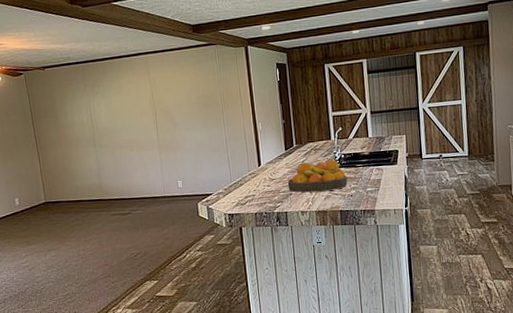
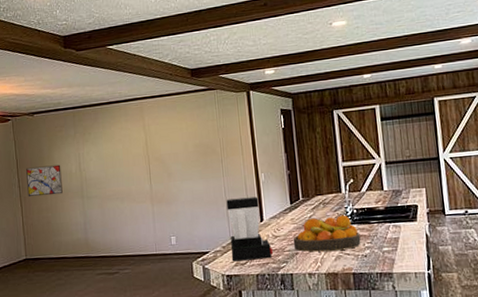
wall art: none [41,116,76,146] -> present [26,164,63,196]
coffee maker: none [227,144,269,202] -> present [226,196,273,262]

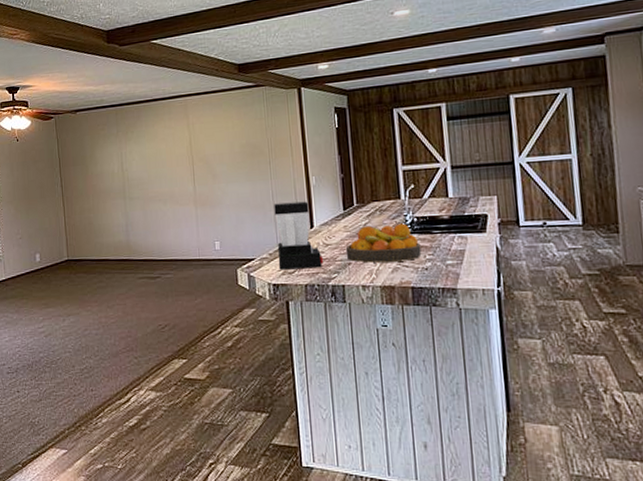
wall art: present [26,164,63,196] -> none [69,164,105,196]

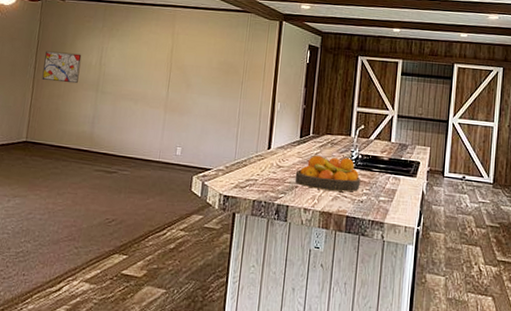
wall art: none [69,164,105,196] -> present [42,51,82,84]
coffee maker: present [274,201,323,270] -> none [232,121,274,186]

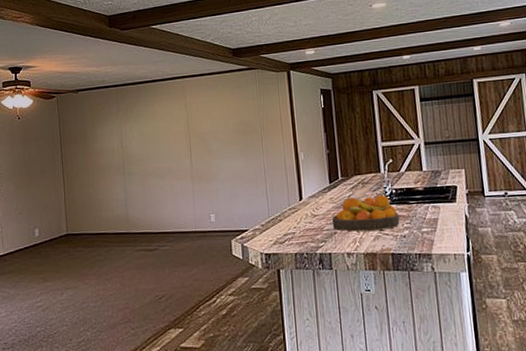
wall art: present [42,51,82,84] -> none [69,141,105,172]

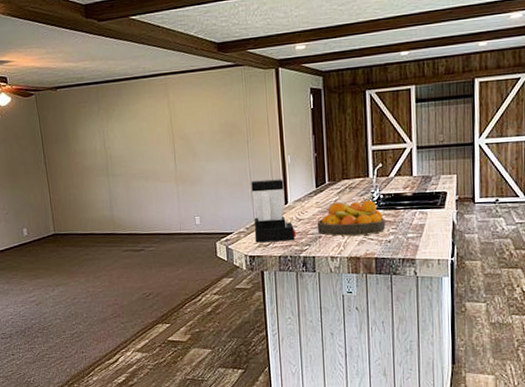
coffee maker: none [265,175,311,240] -> present [251,179,296,243]

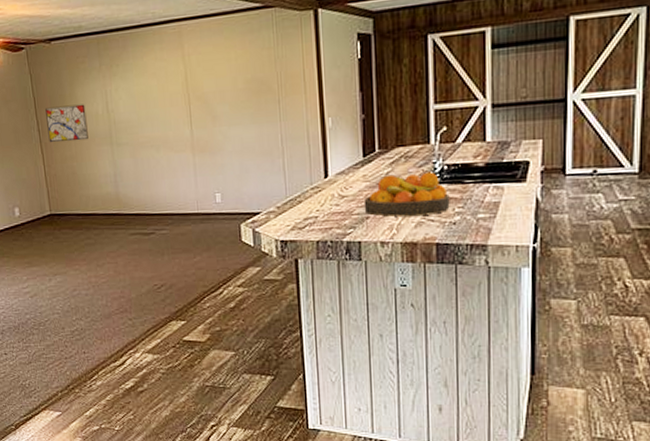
wall art: none [51,141,88,173] -> present [45,104,89,142]
coffee maker: present [251,179,296,243] -> none [283,147,338,225]

